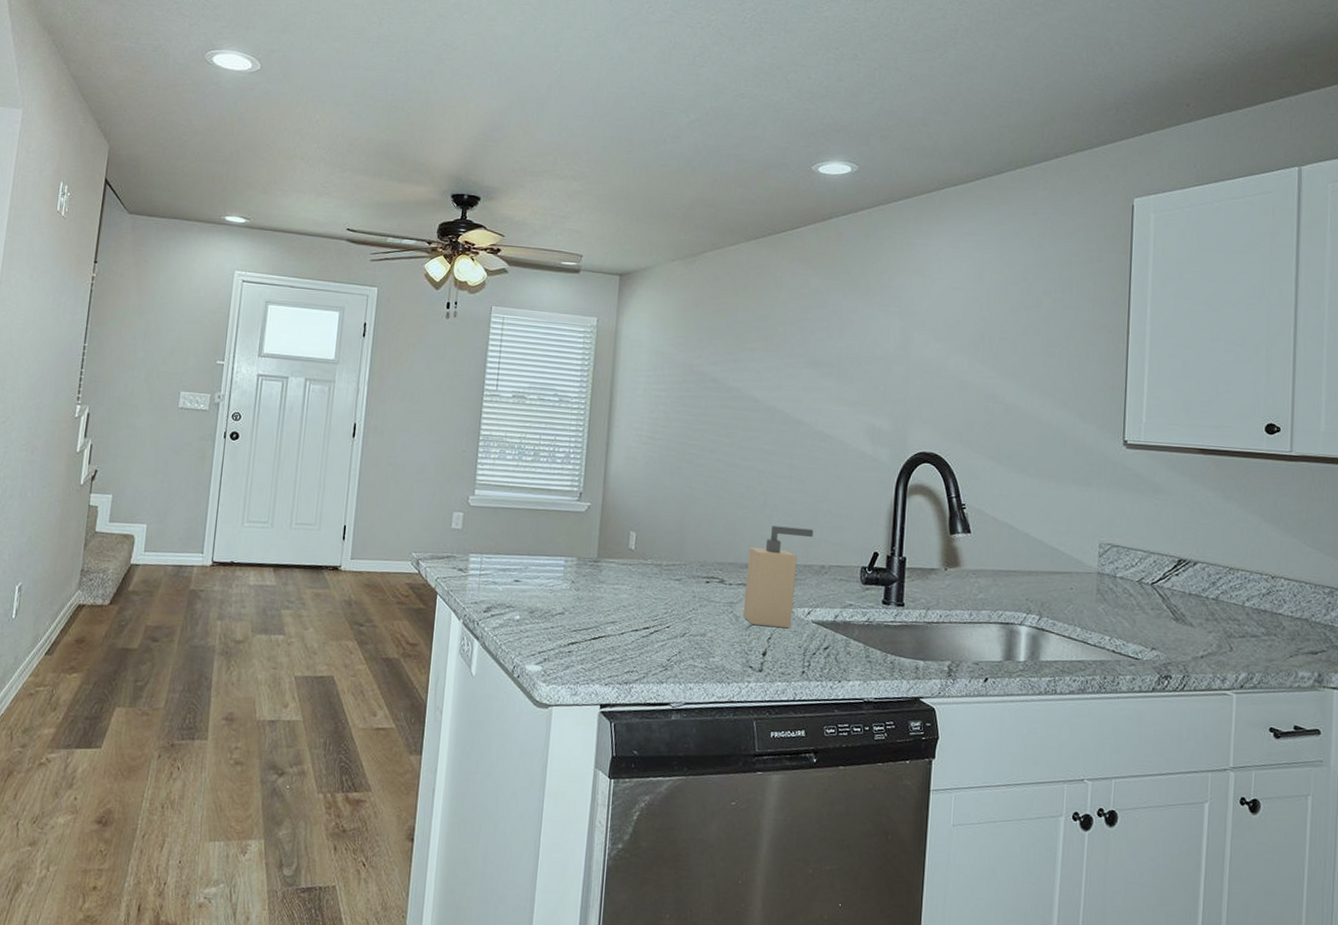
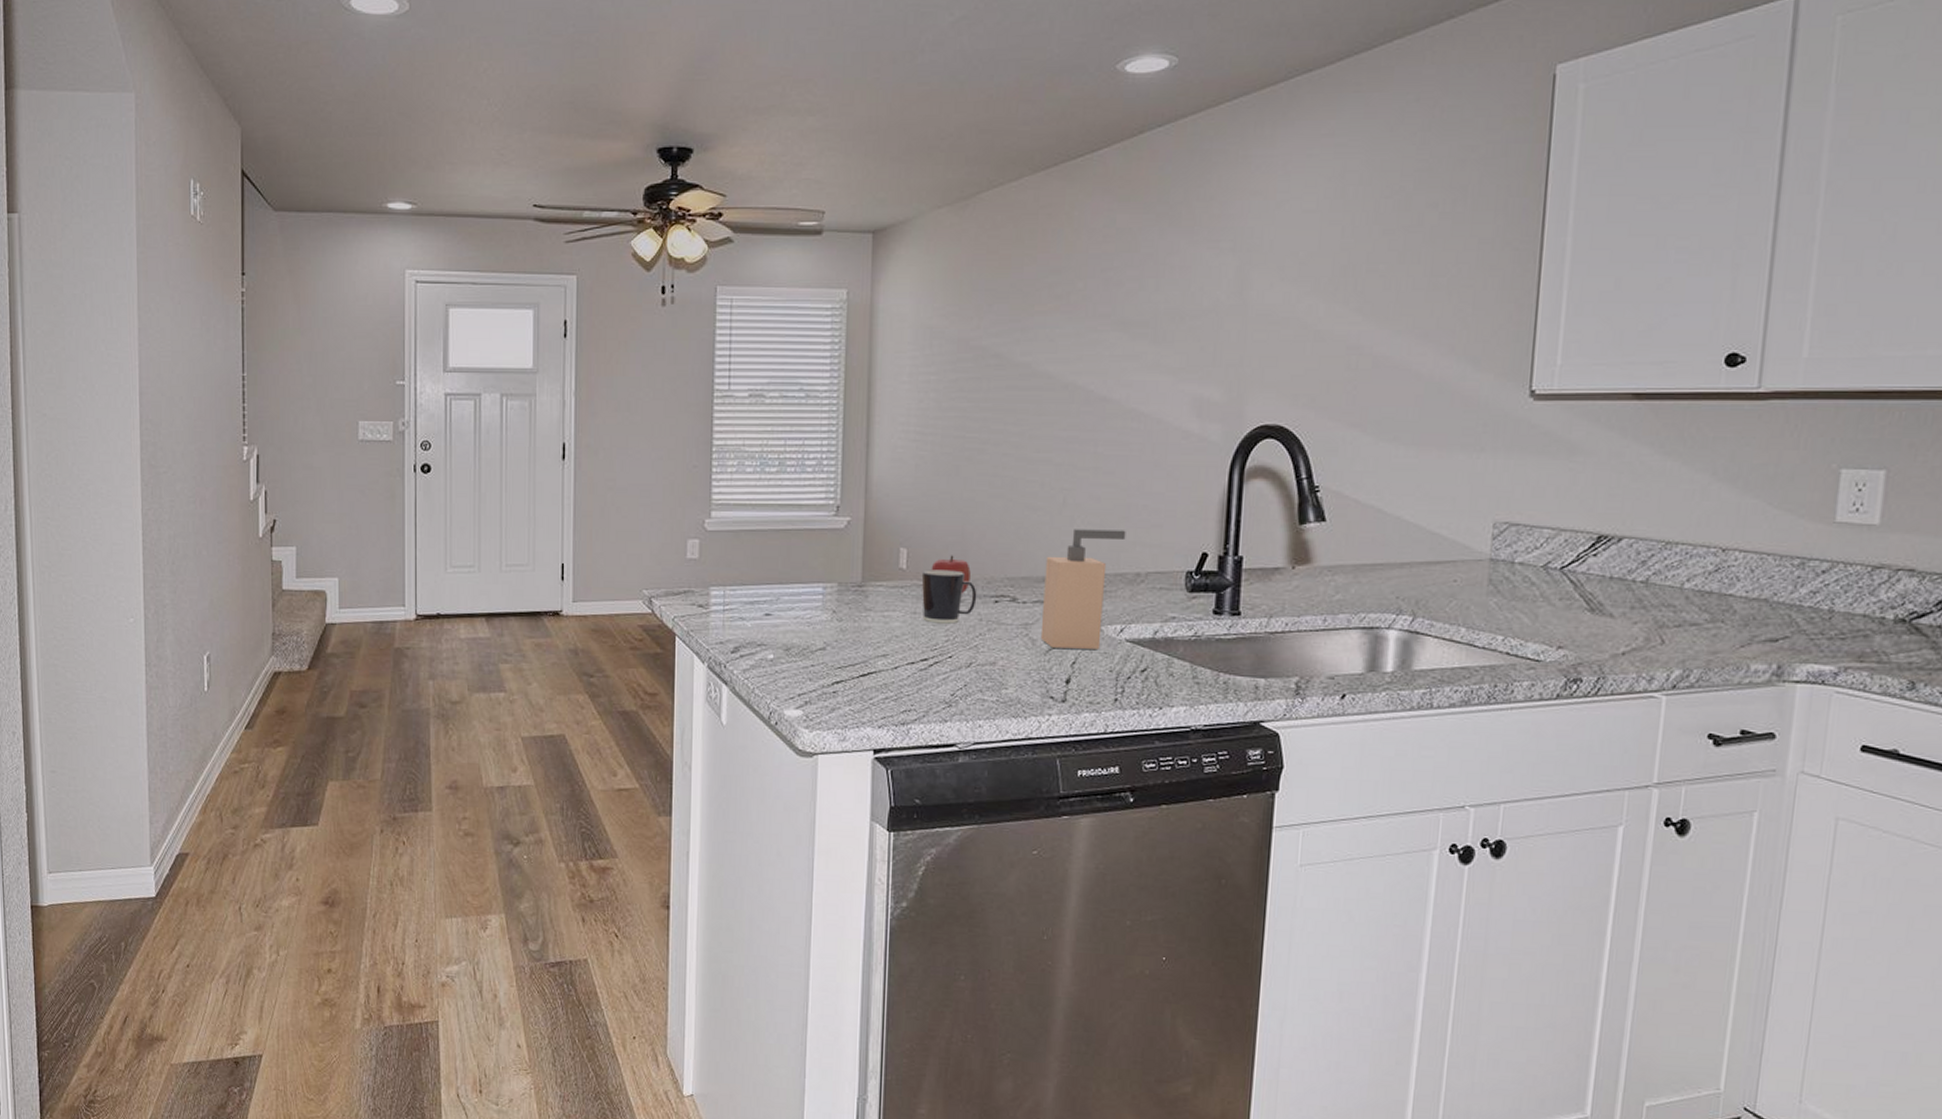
mug: none [646,551,692,599] -> present [921,569,977,624]
fruit: none [655,540,688,574] -> present [931,555,971,594]

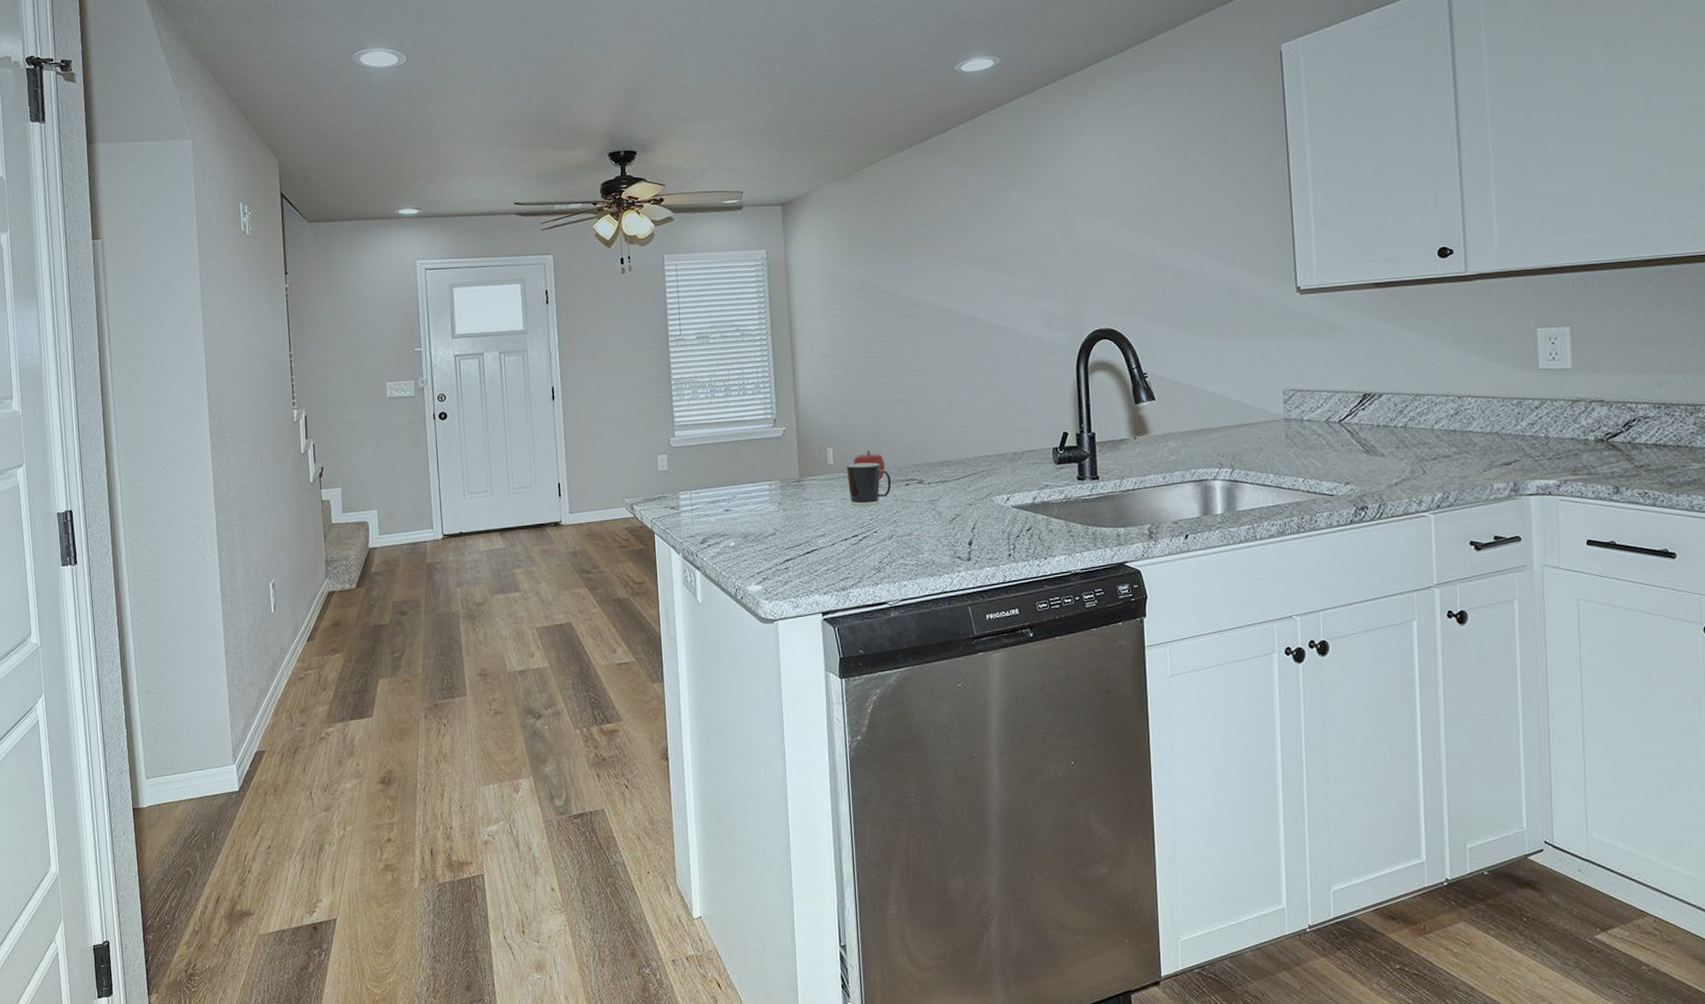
soap dispenser: present [1040,529,1126,649] -> none [942,420,1003,518]

